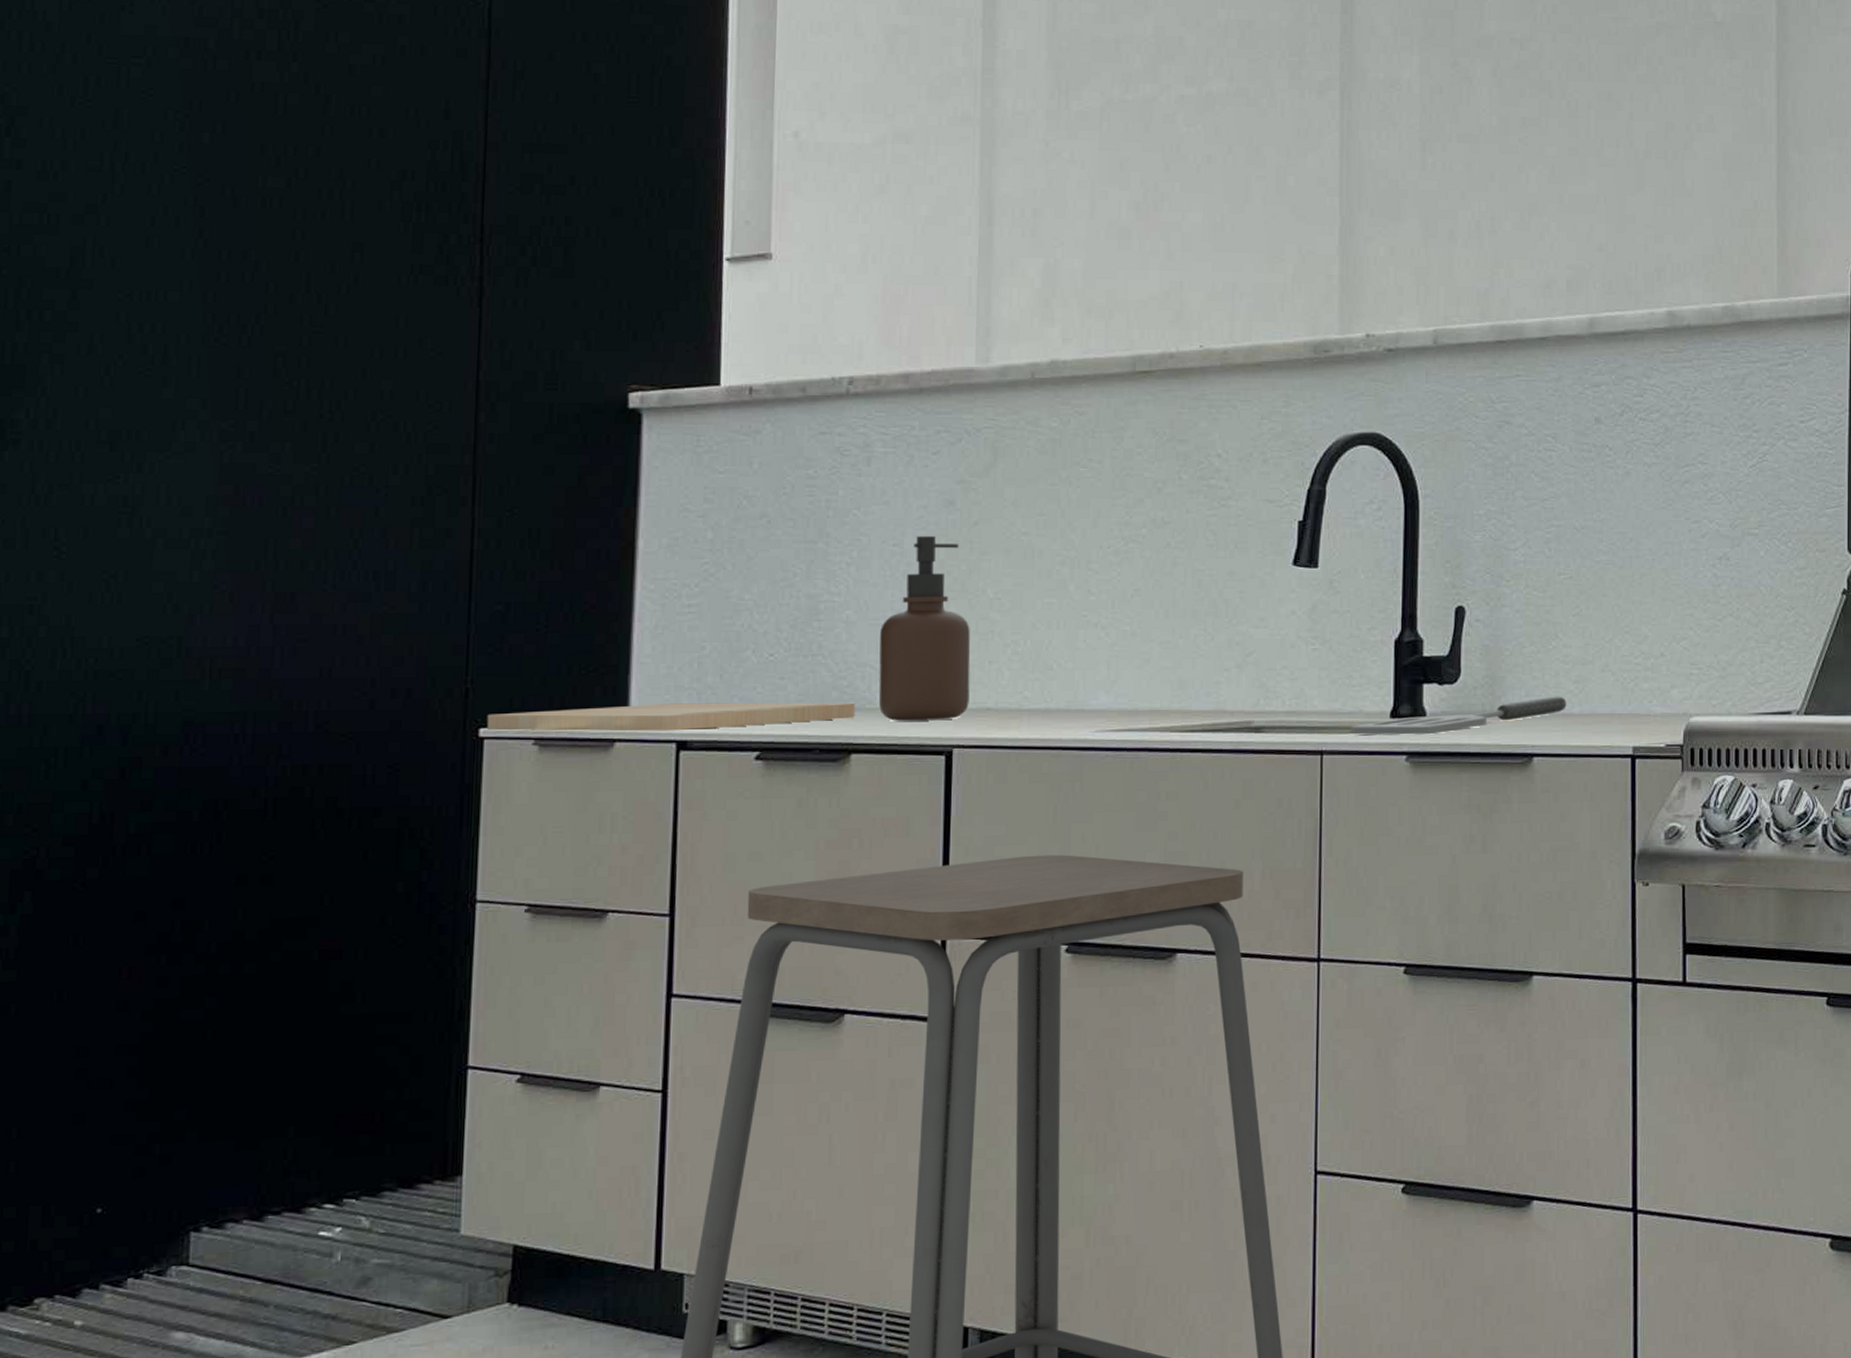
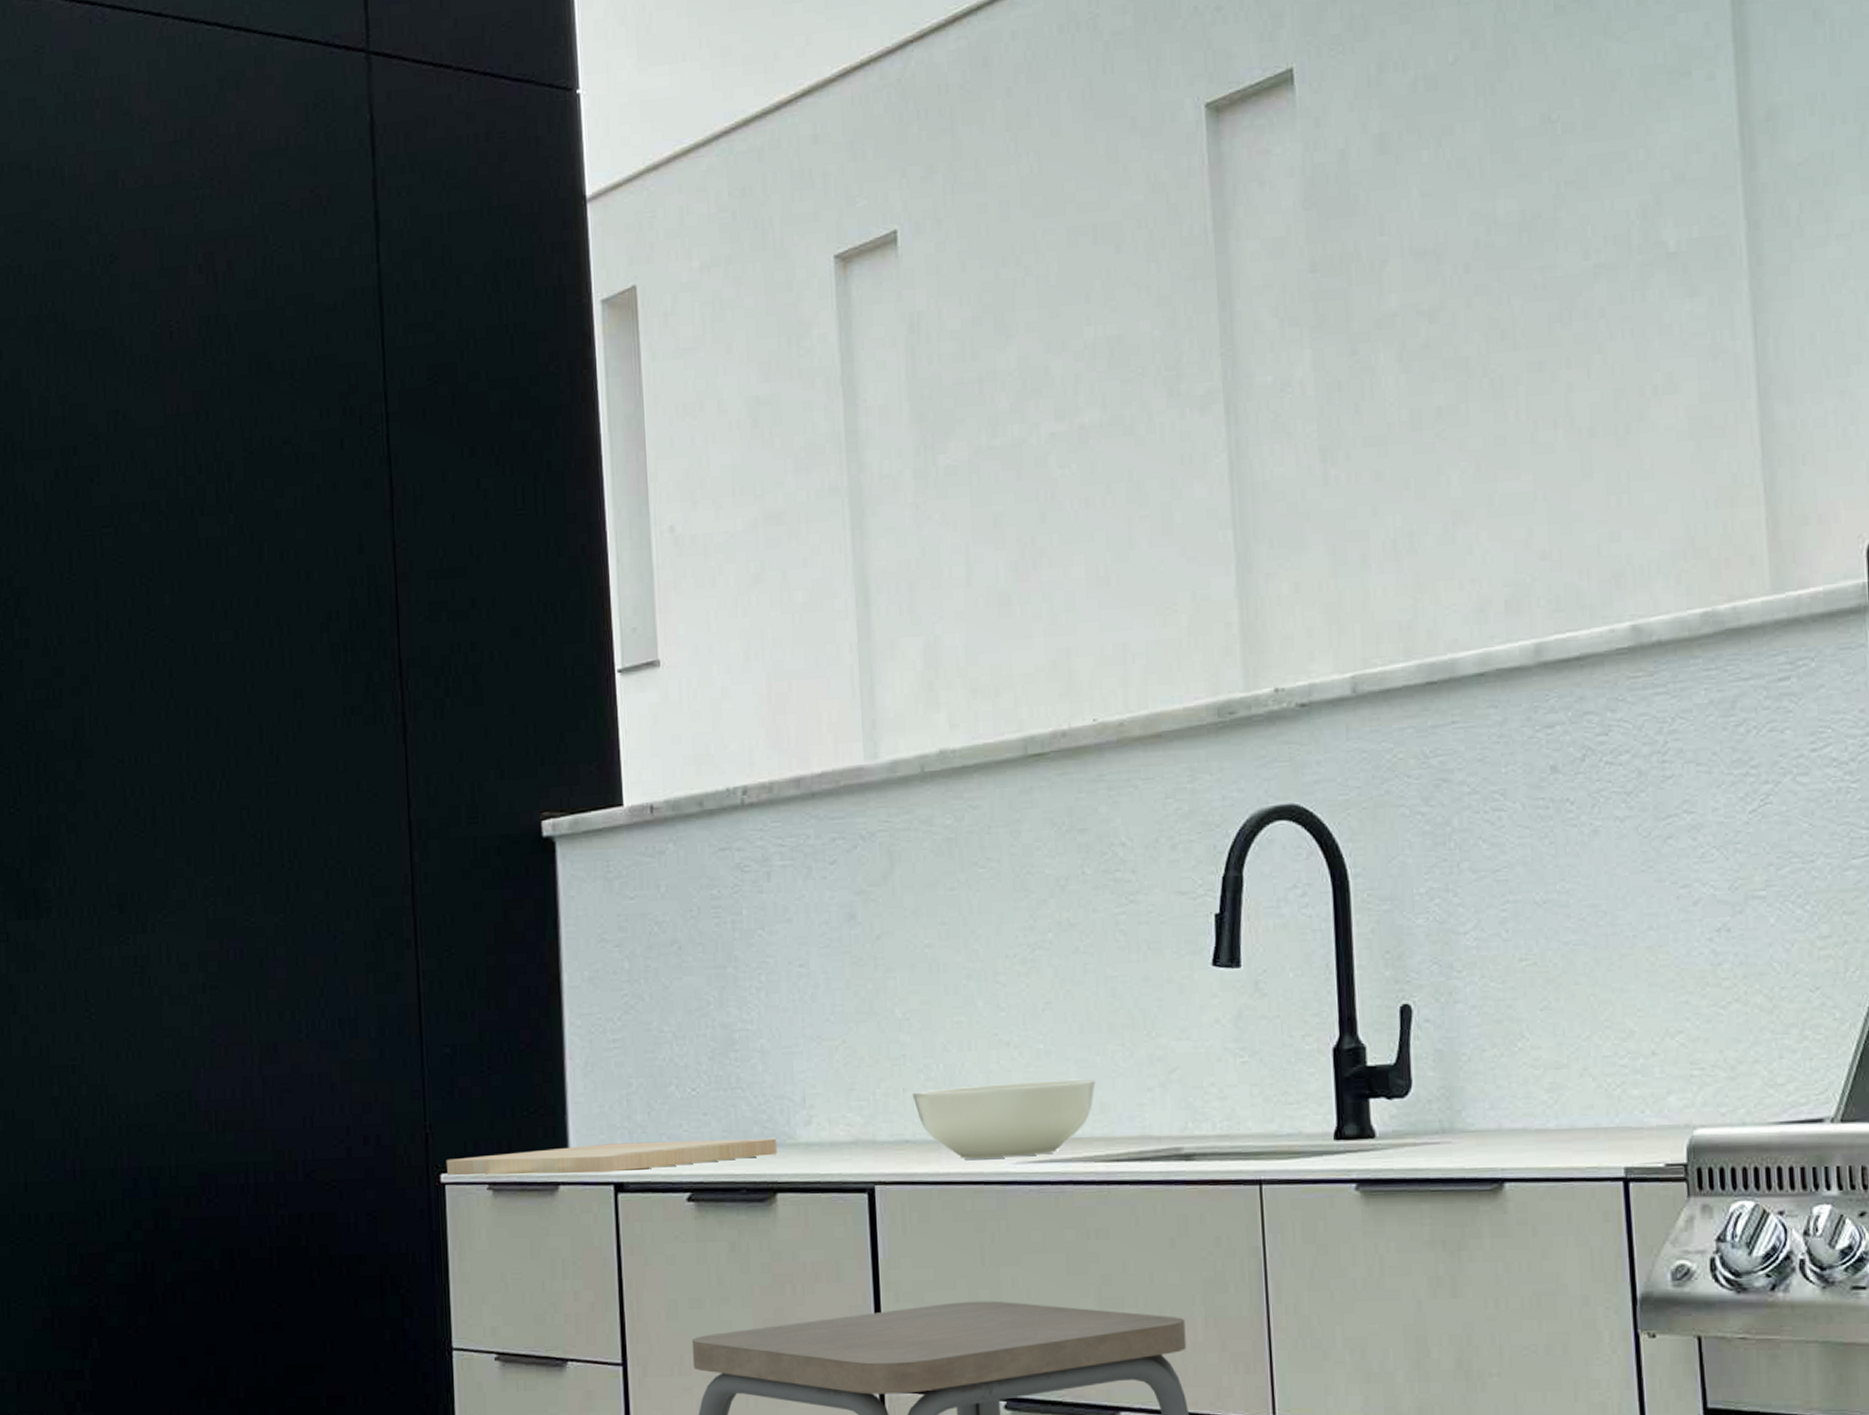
soap dispenser: present [878,536,971,721] -> none [794,954,887,1157]
bowl: none [998,658,1177,727] -> present [912,1078,1096,1159]
spatula: present [1349,696,1567,735] -> none [1289,1108,1540,1161]

